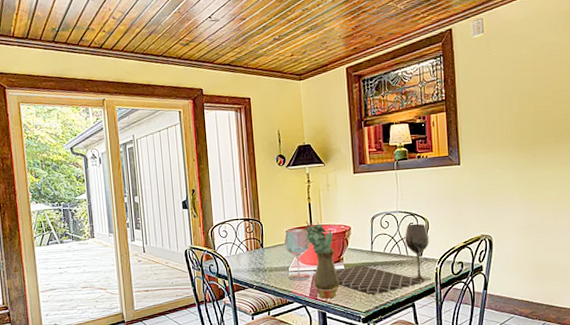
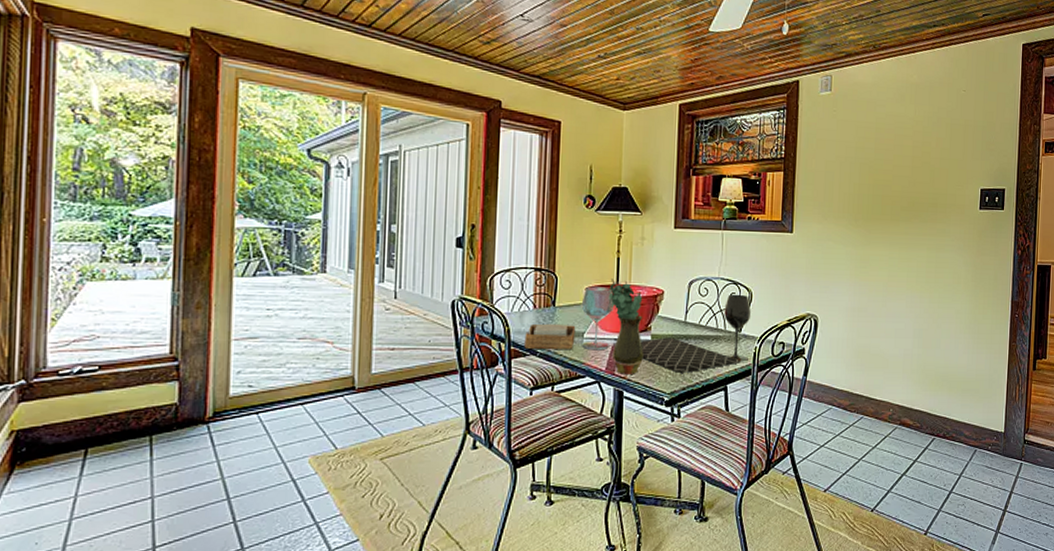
napkin holder: none [242,261,282,283] -> present [524,323,576,350]

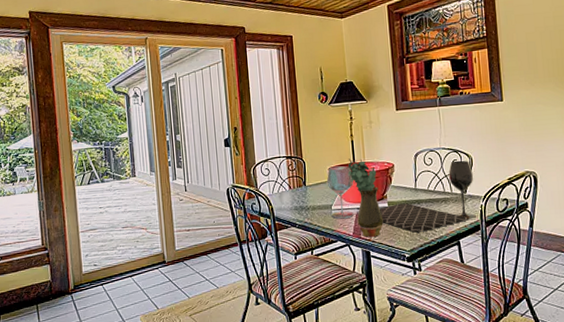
napkin holder: present [524,323,576,350] -> none [285,199,325,222]

